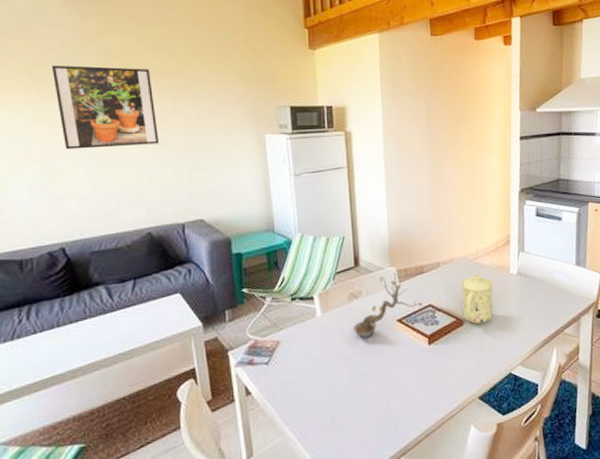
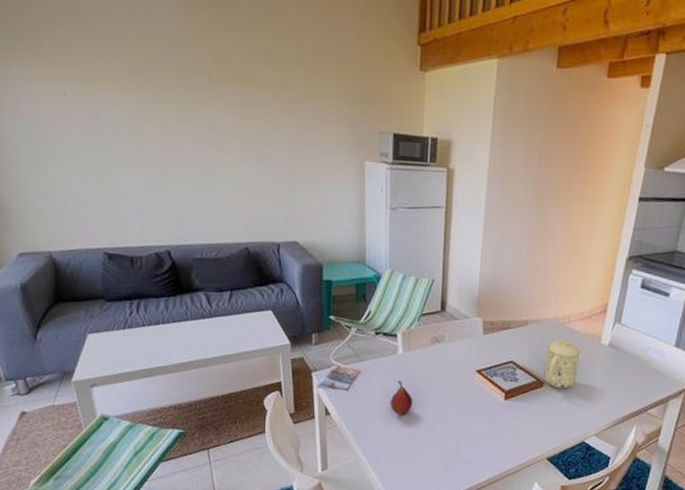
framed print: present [51,65,160,150] -> none [161,62,261,158]
fruit: none [313,343,337,381] -> present [390,380,413,415]
plant: present [353,273,423,339] -> none [432,324,505,383]

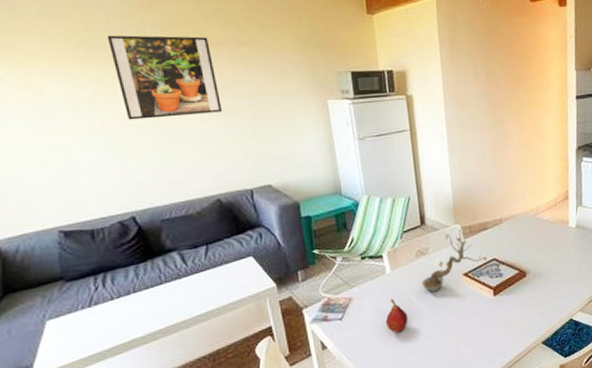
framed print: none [161,62,261,158] -> present [107,35,223,120]
plant: none [432,324,505,383] -> present [422,230,488,293]
mug: present [543,338,582,389] -> none [522,228,554,276]

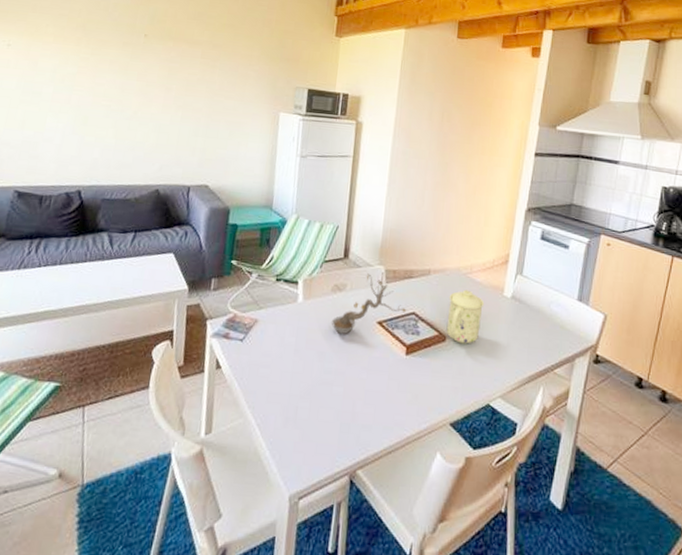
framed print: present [107,35,223,120] -> none [99,22,187,107]
fruit: present [385,298,408,333] -> none [285,331,310,370]
mug: none [522,228,554,276] -> present [446,289,485,344]

